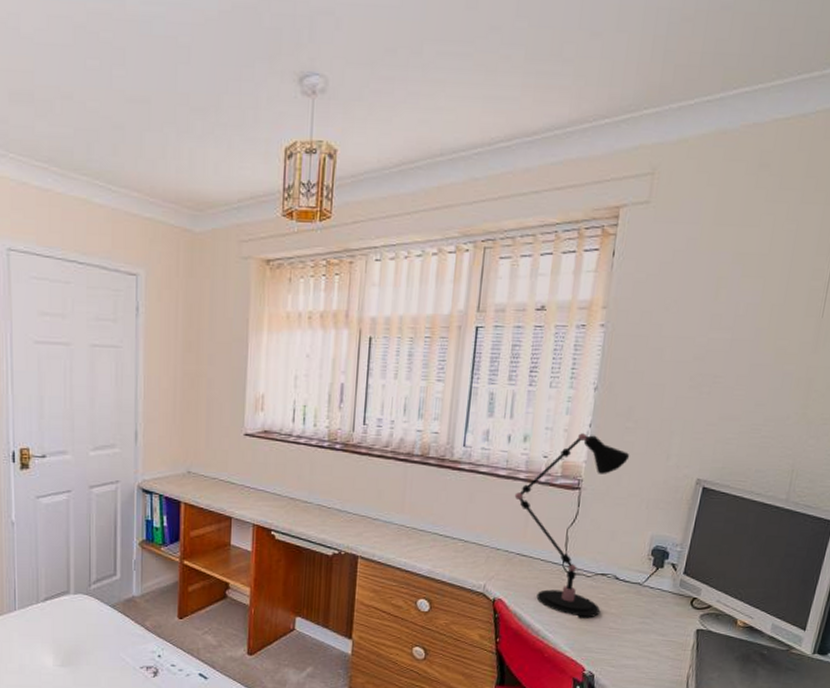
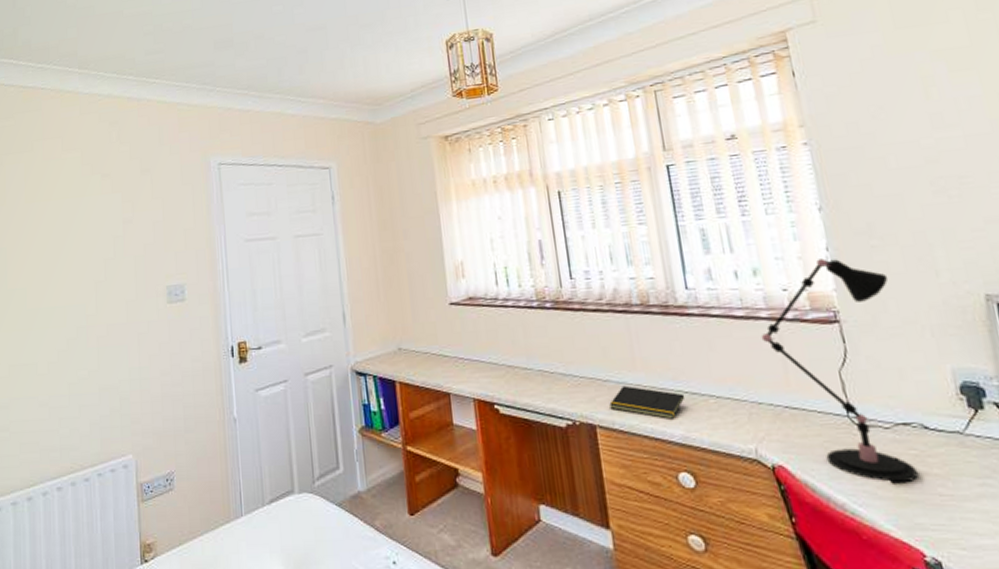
notepad: none [374,525,439,556] -> present [609,385,685,419]

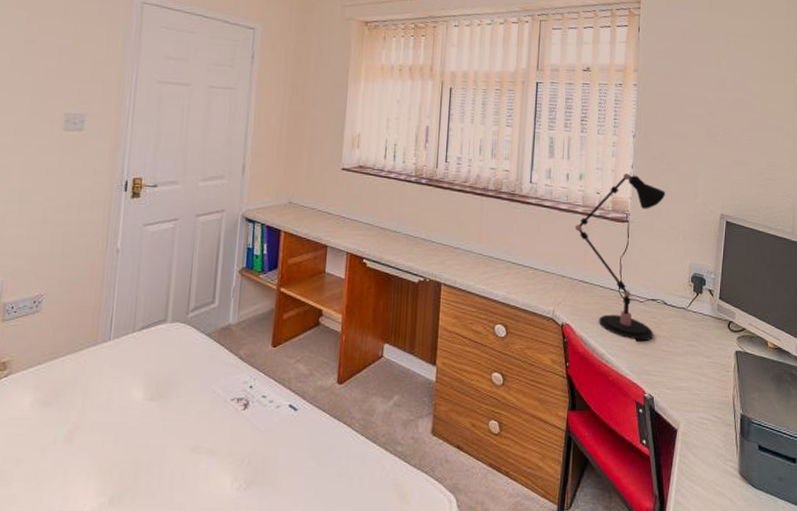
notepad: present [609,385,685,419] -> none [455,253,512,283]

